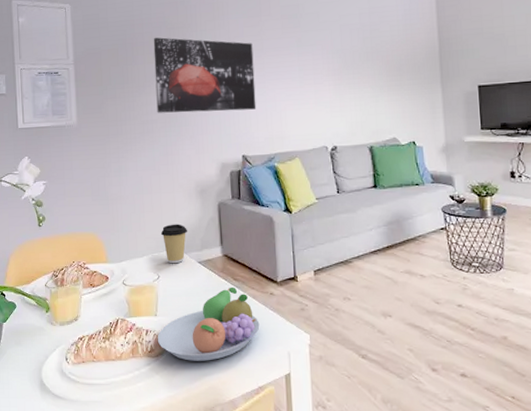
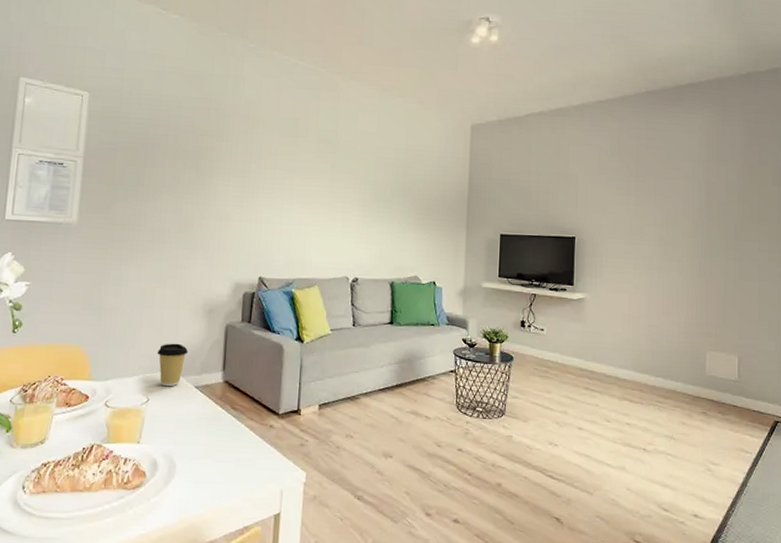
wall art: present [153,37,257,113] -> none [171,141,285,231]
fruit bowl: present [157,287,260,361] -> none [136,416,254,497]

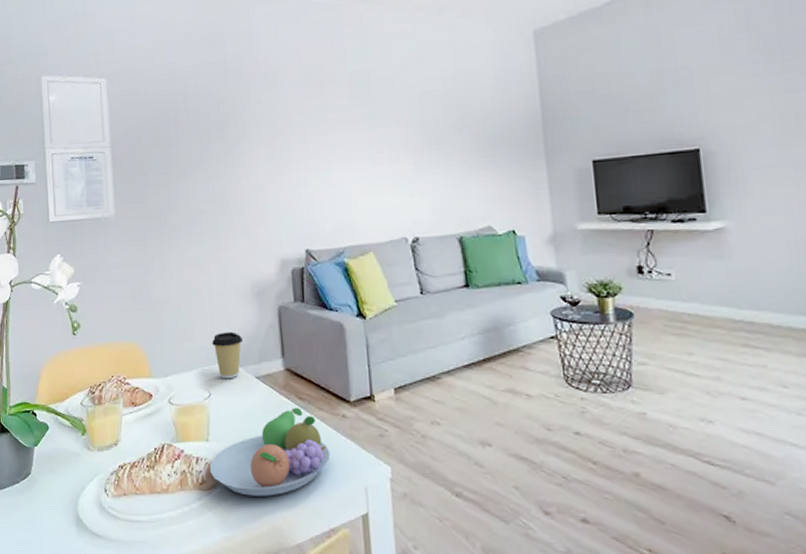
fruit bowl: none [136,416,254,497] -> present [209,407,331,497]

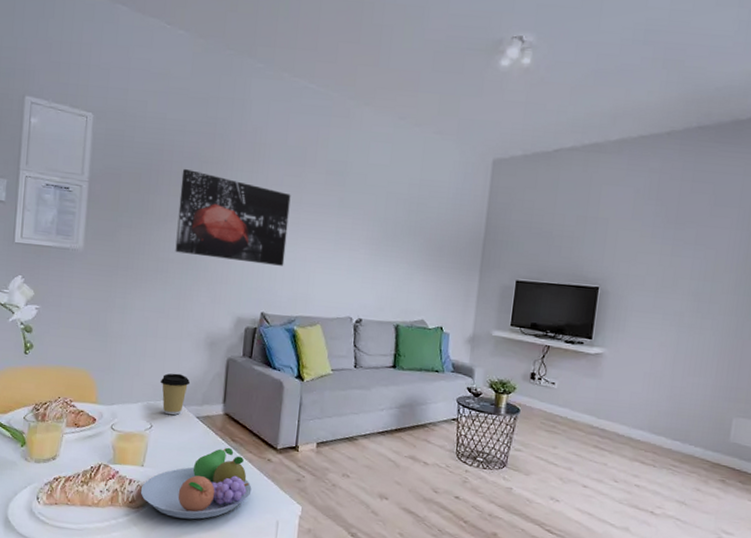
wall art: none [199,113,321,202] -> present [175,168,291,266]

